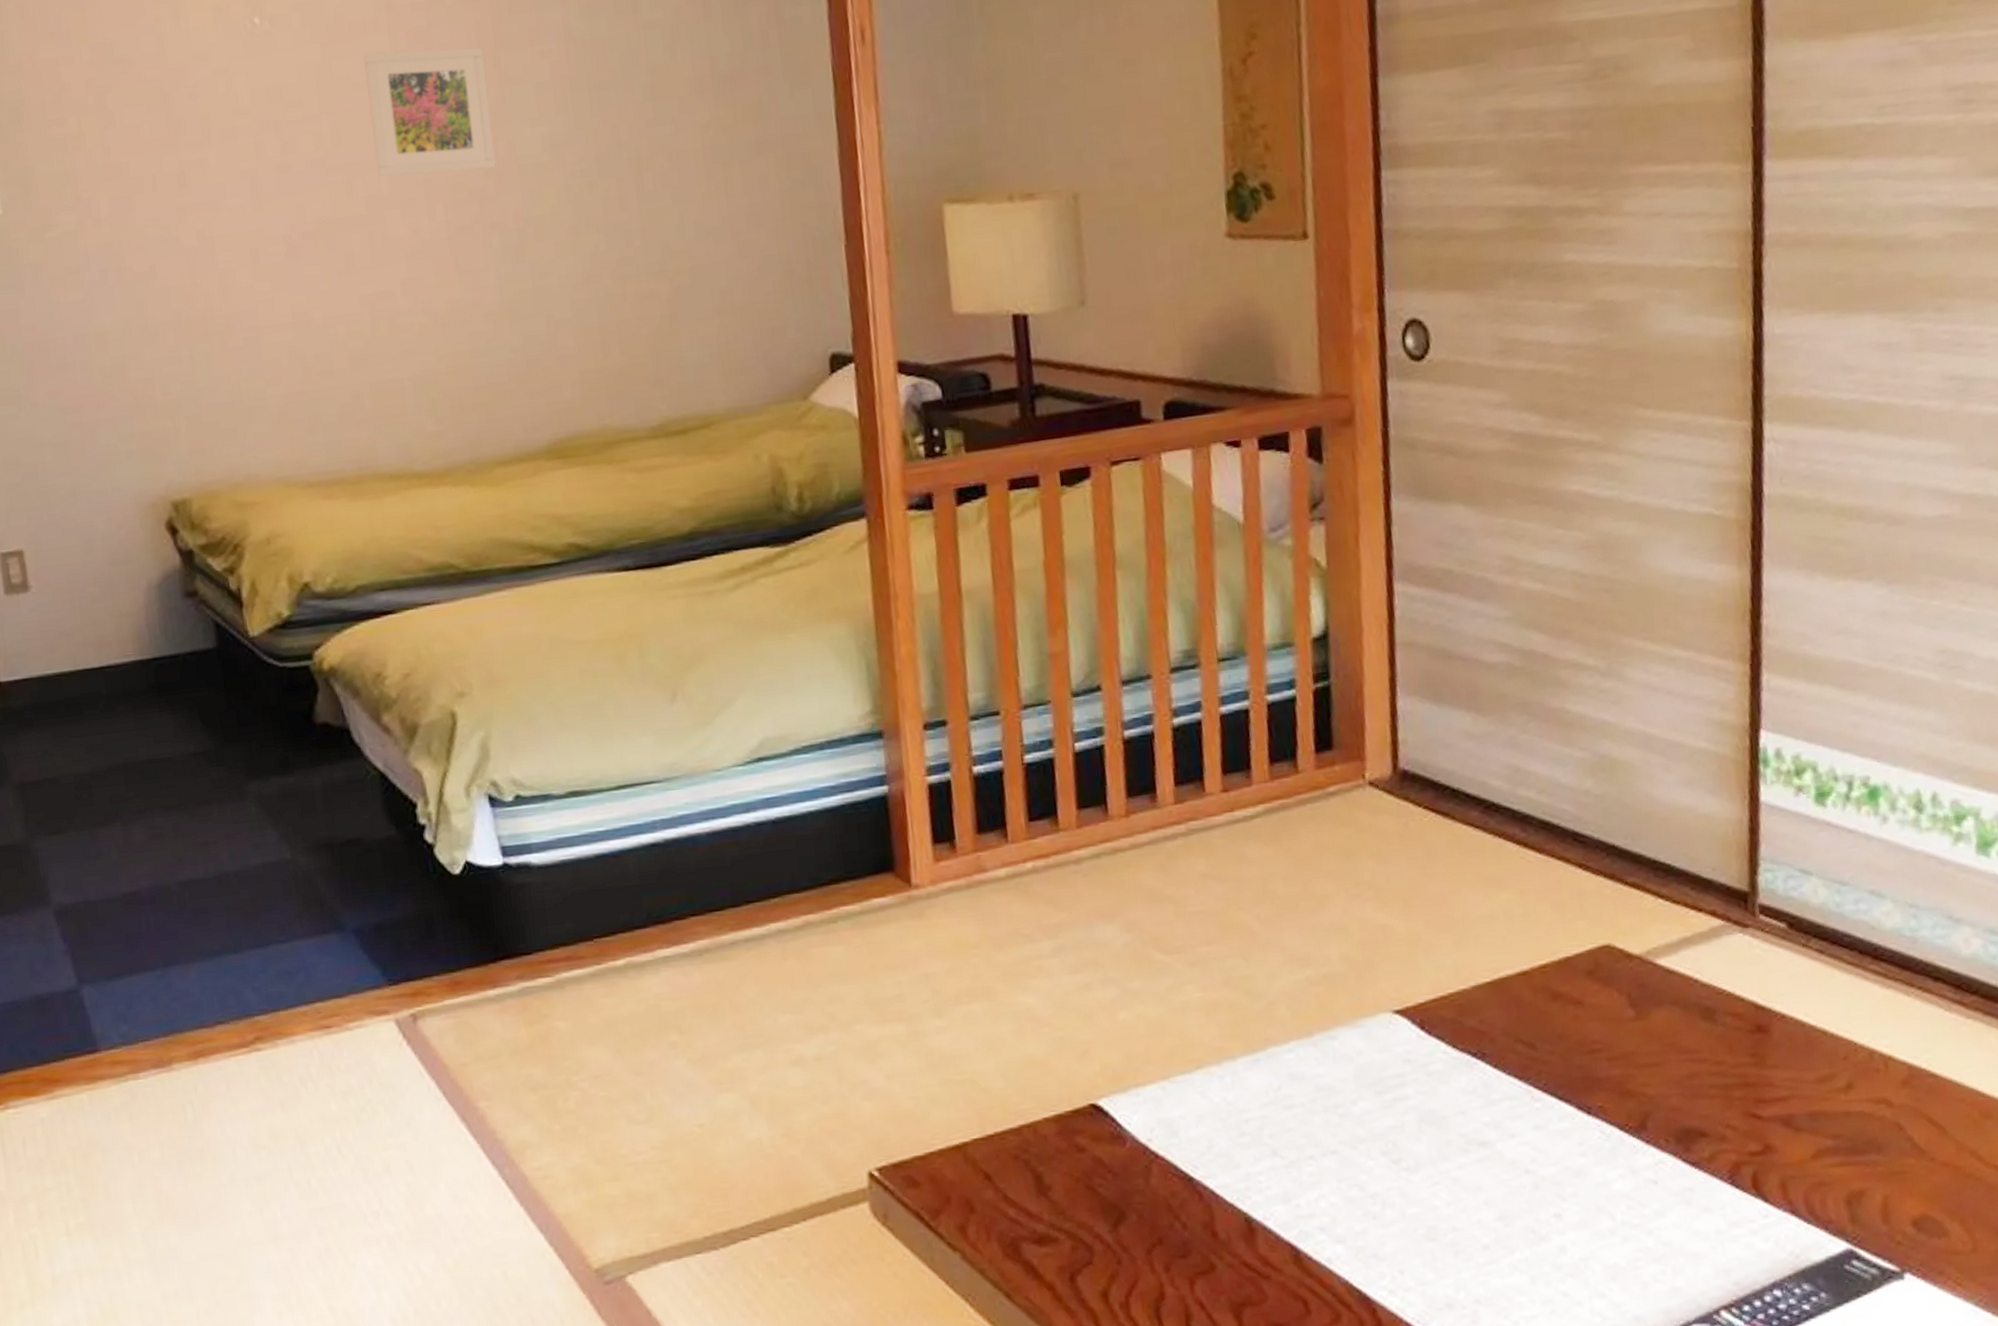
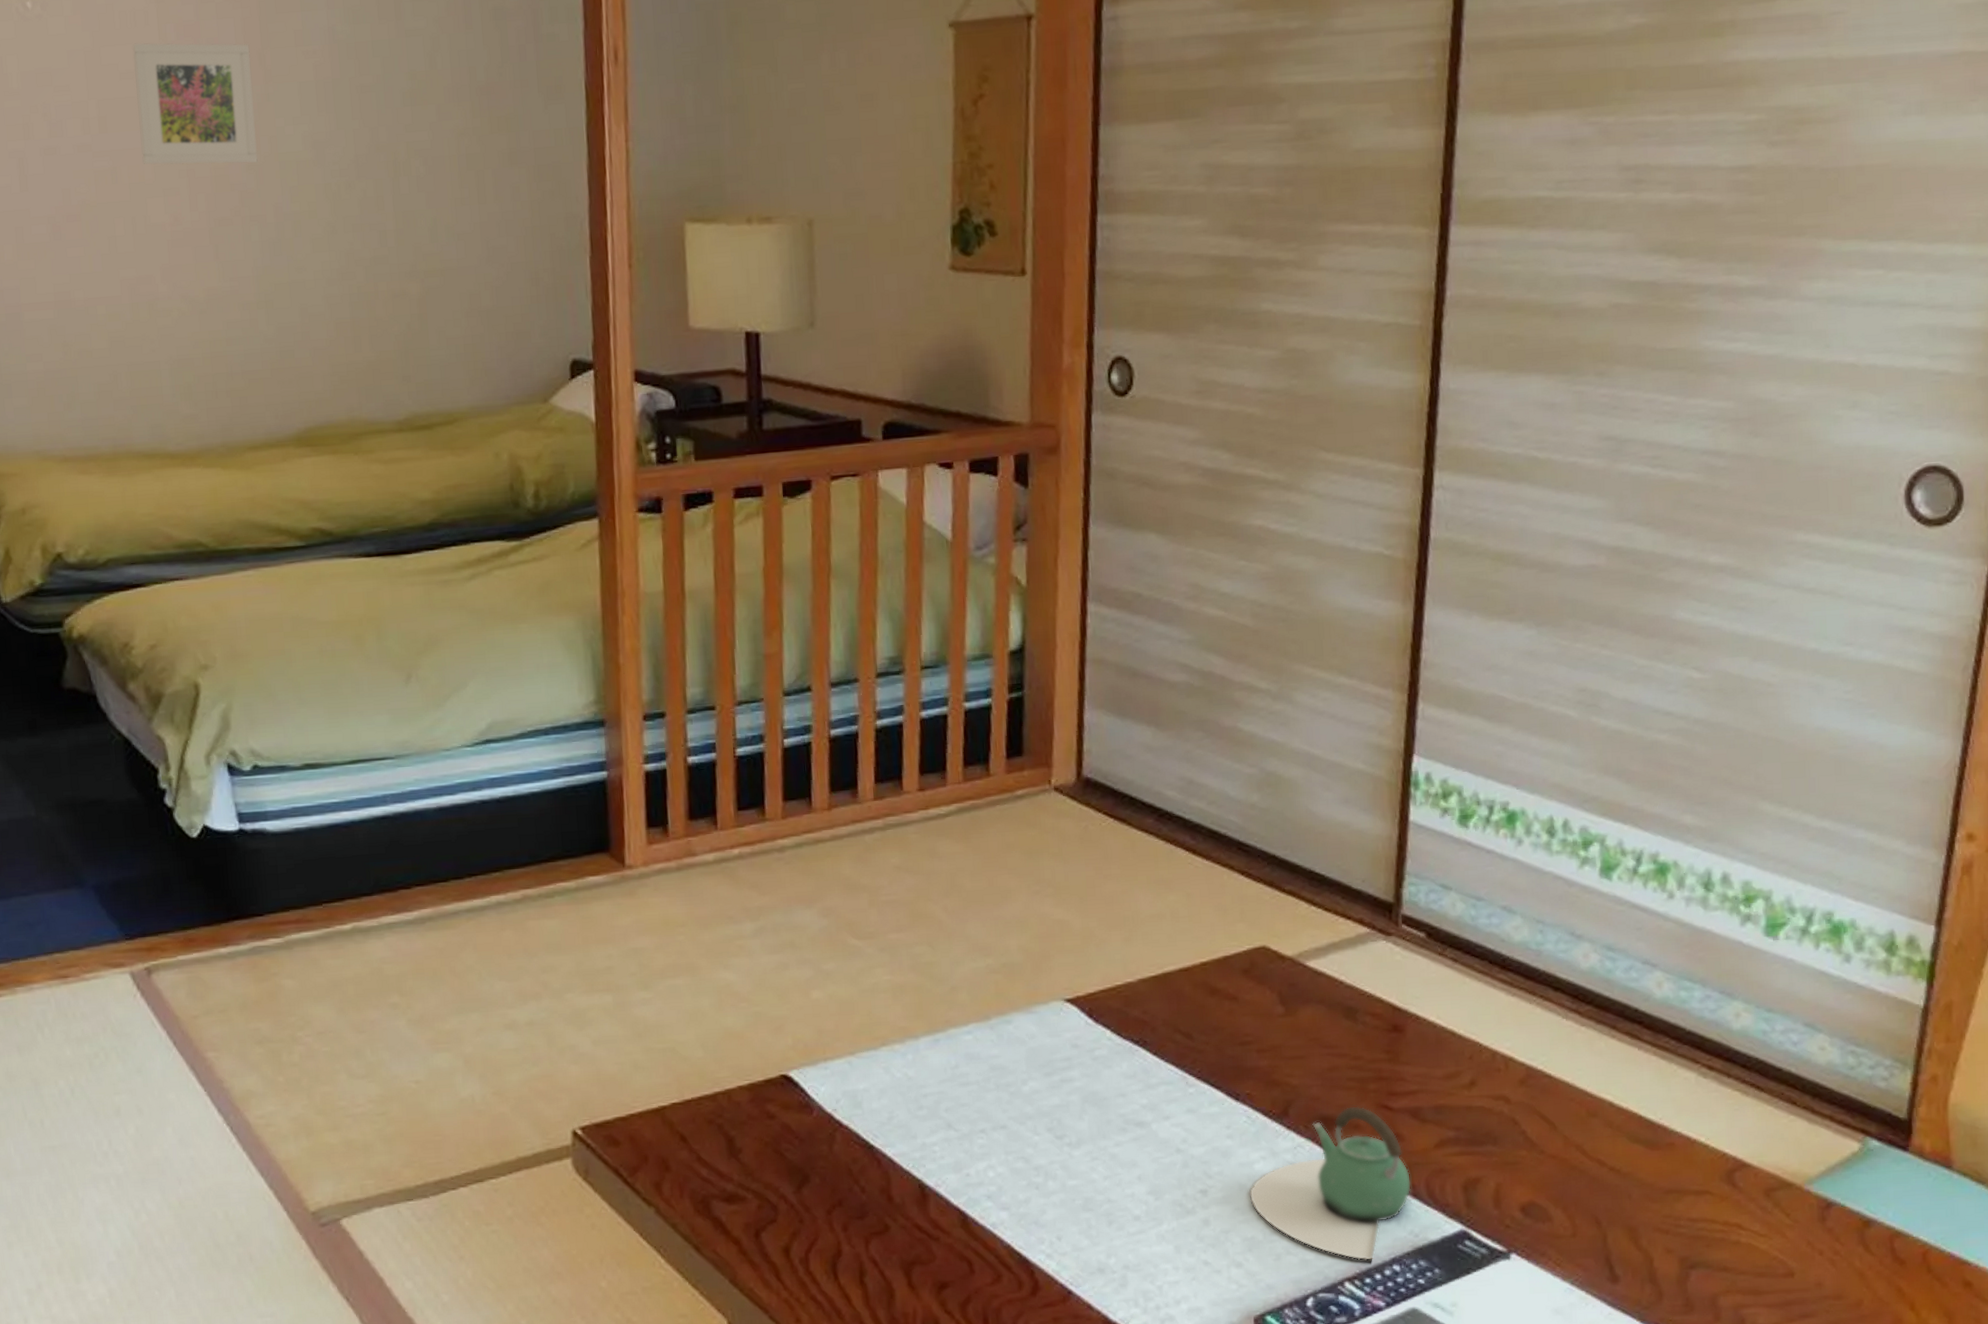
teapot: none [1607,1115,1789,1286] -> present [1248,1105,1412,1261]

